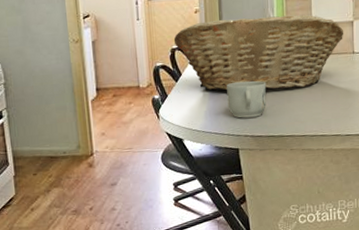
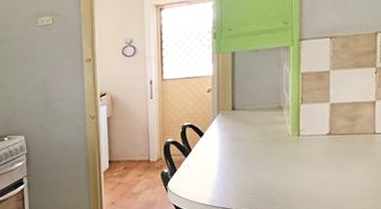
fruit basket: present [173,14,344,91] -> none [185,94,365,168]
mug: present [227,80,267,118] -> none [236,158,278,195]

